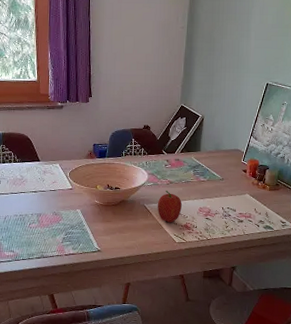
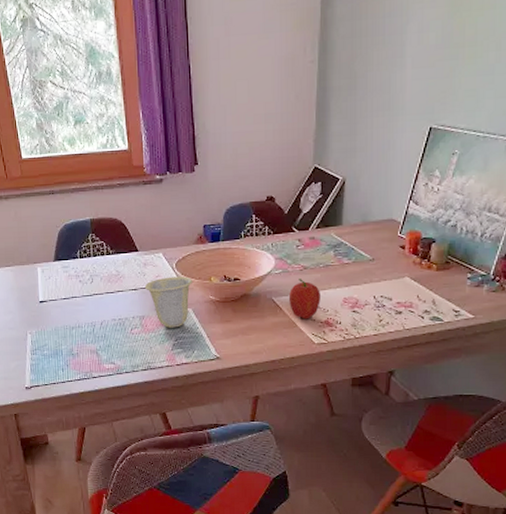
cup: none [43,183,82,225] -> present [144,276,192,328]

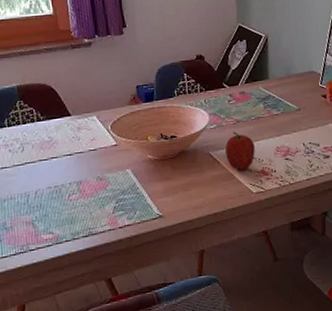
cup: present [144,276,192,328] -> none [79,137,129,191]

